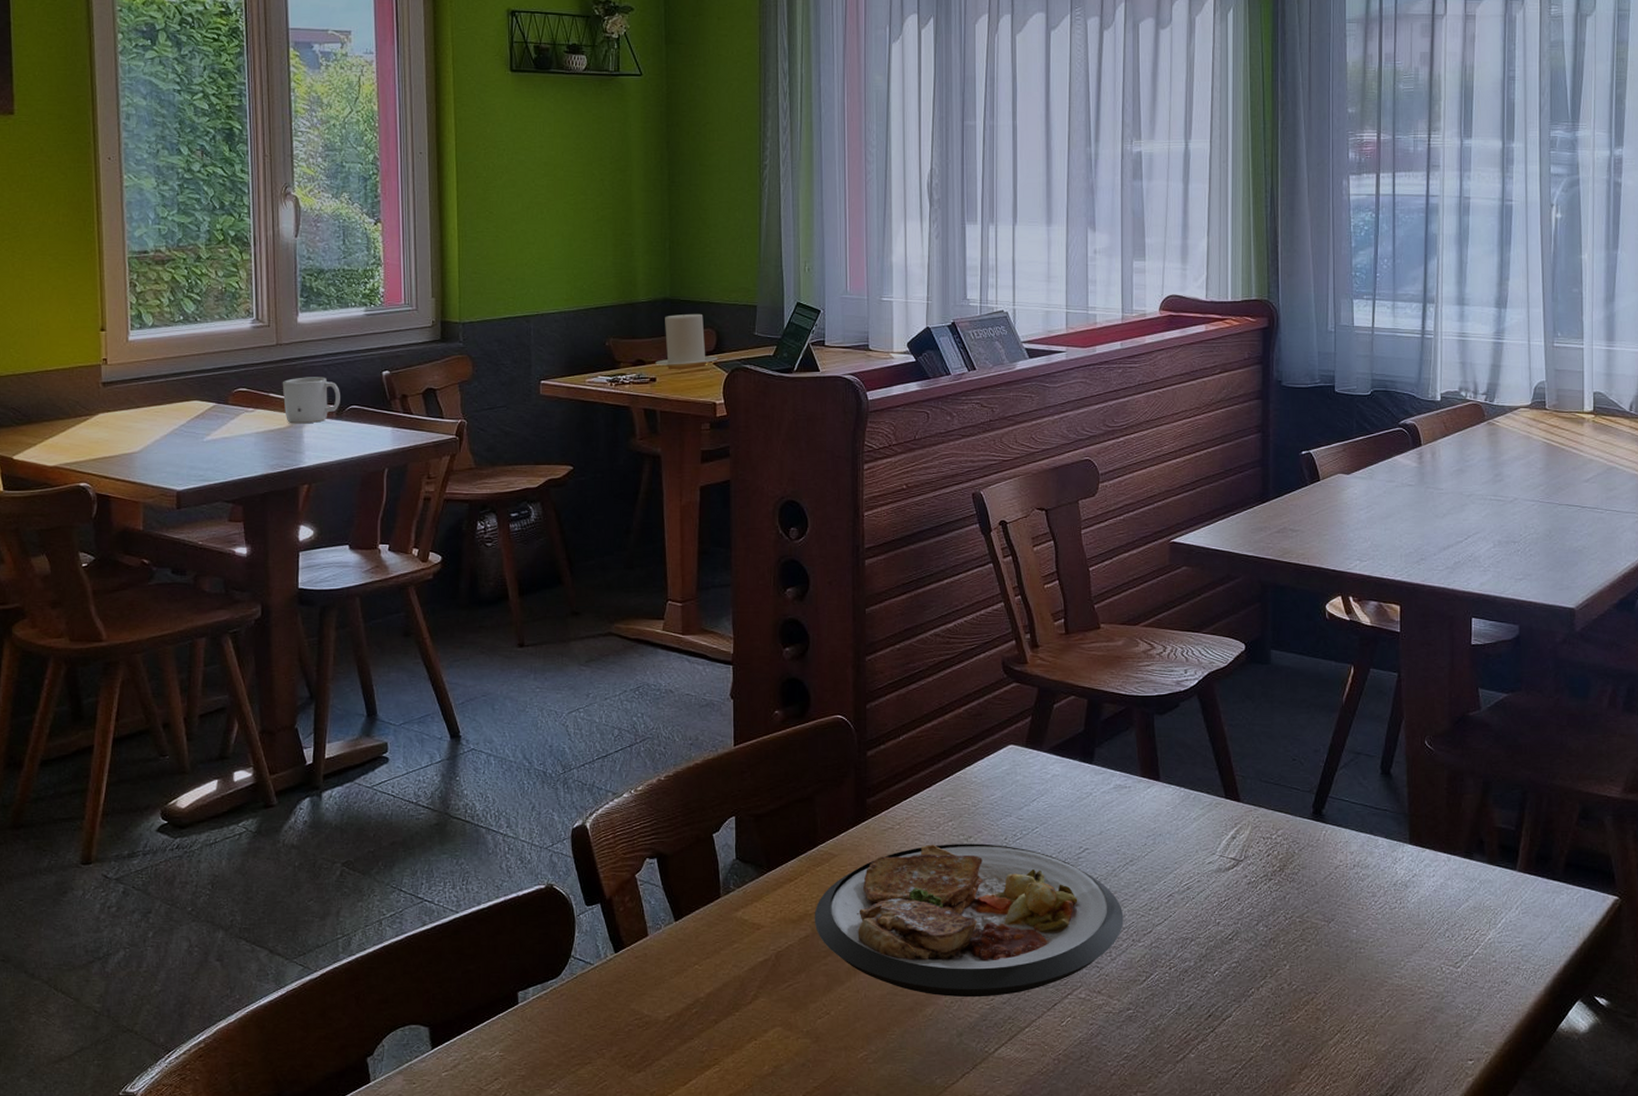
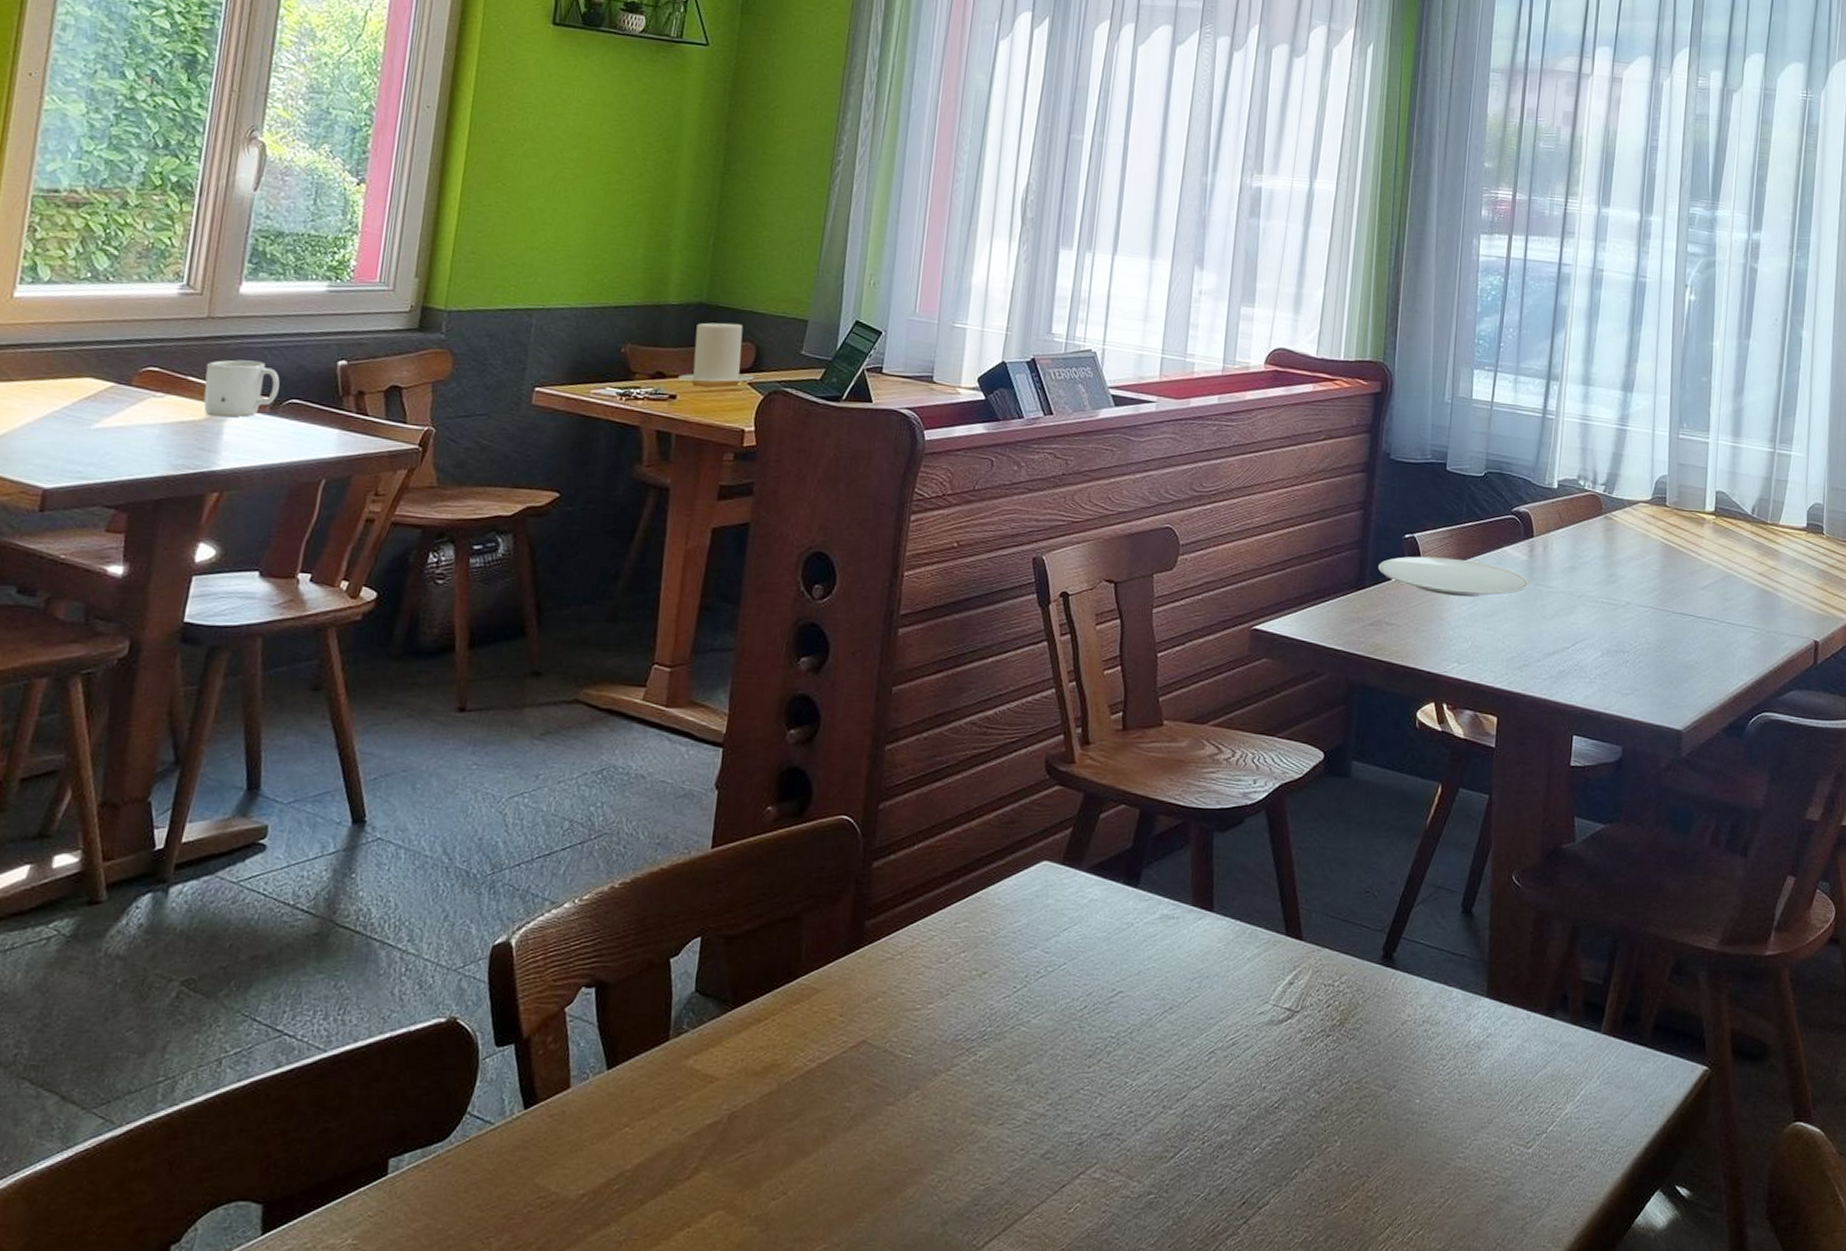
plate: present [814,843,1124,998] -> none [782,980,1156,1176]
plate: none [1280,469,1421,503] -> present [1378,556,1529,597]

